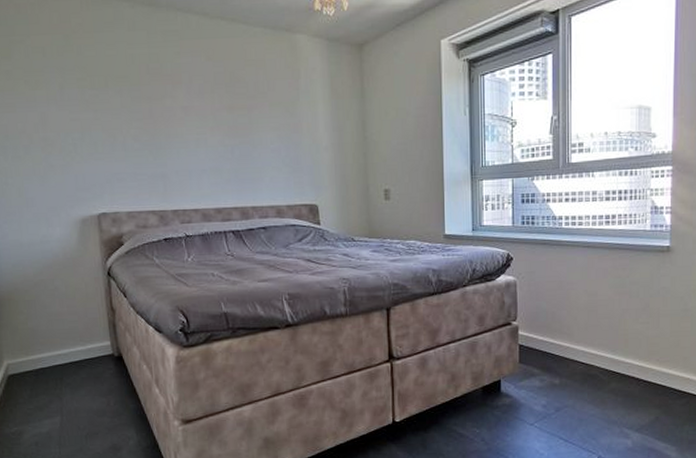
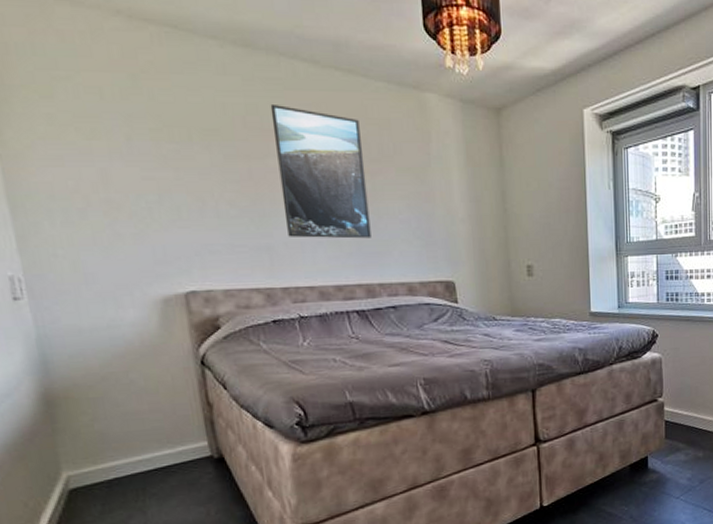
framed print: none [168,52,247,167] -> present [270,103,371,239]

